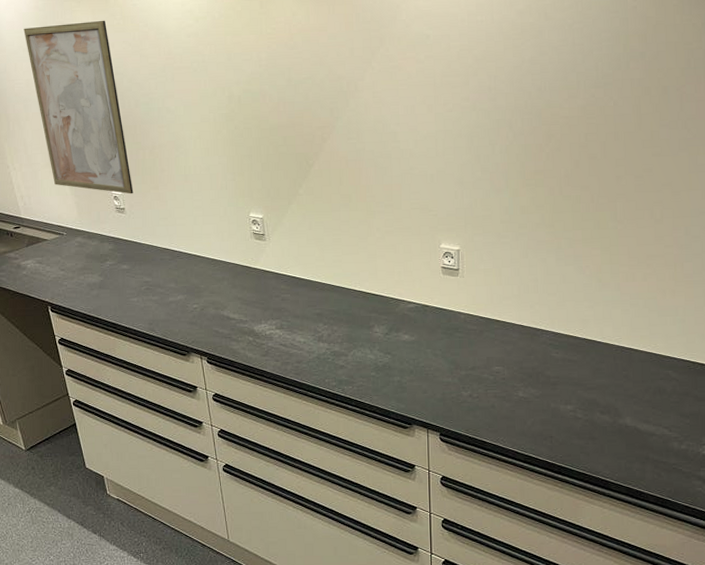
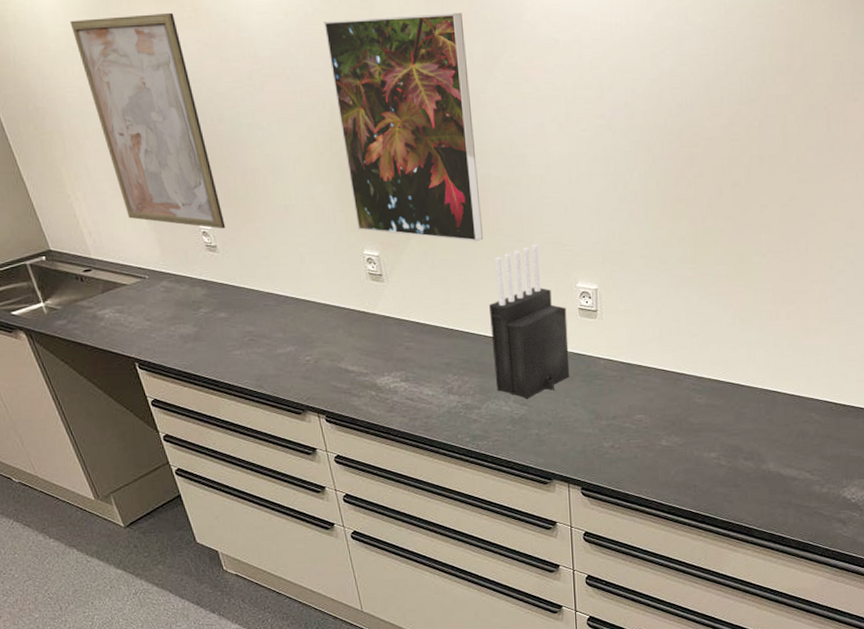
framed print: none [227,15,357,207] -> present [323,12,484,242]
knife block: none [359,210,432,348] -> present [489,244,570,399]

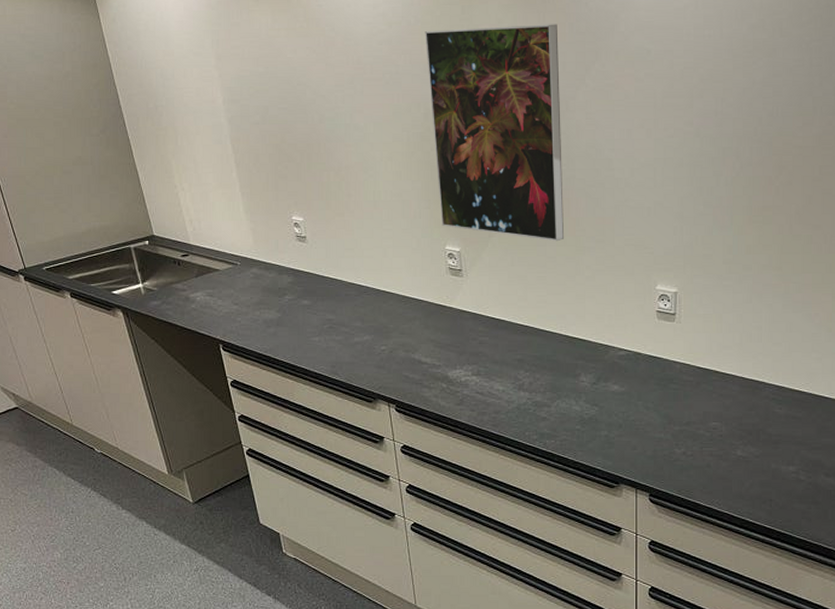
wall art: present [70,12,226,229] -> none [194,22,316,221]
knife block: present [489,244,570,399] -> none [566,246,644,399]

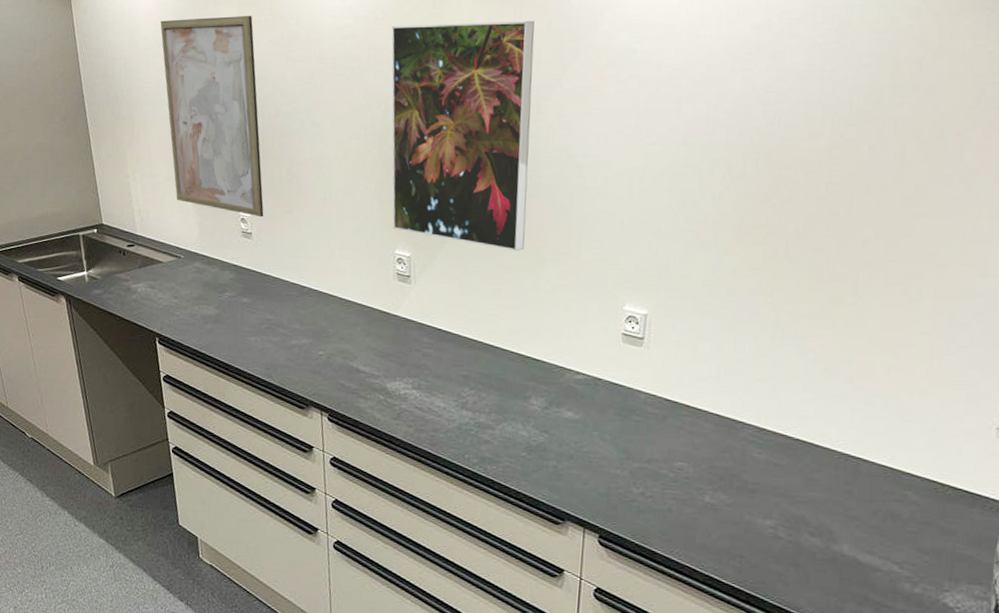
wall art: none [194,22,316,221] -> present [160,15,264,218]

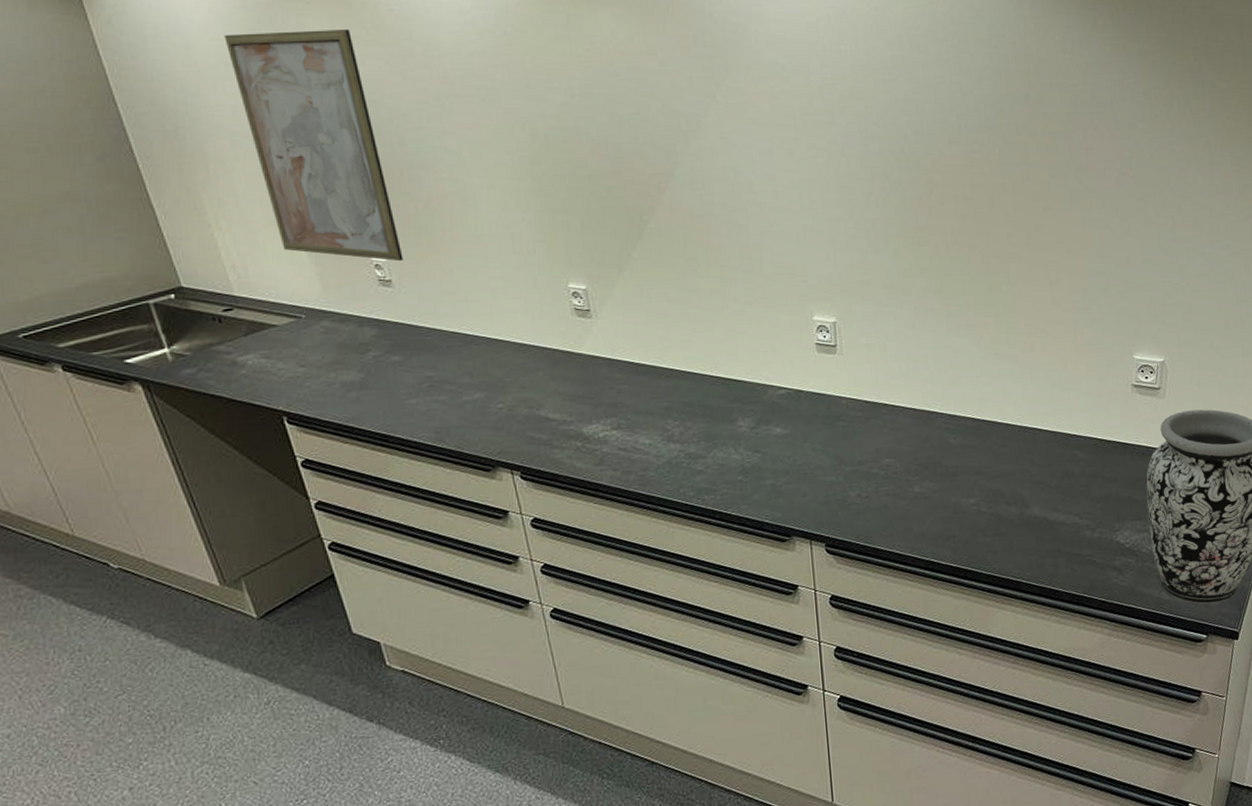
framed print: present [391,20,535,252] -> none [524,36,707,274]

